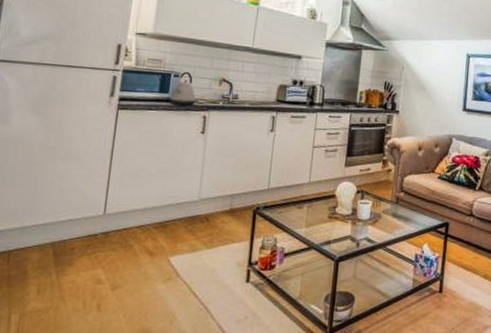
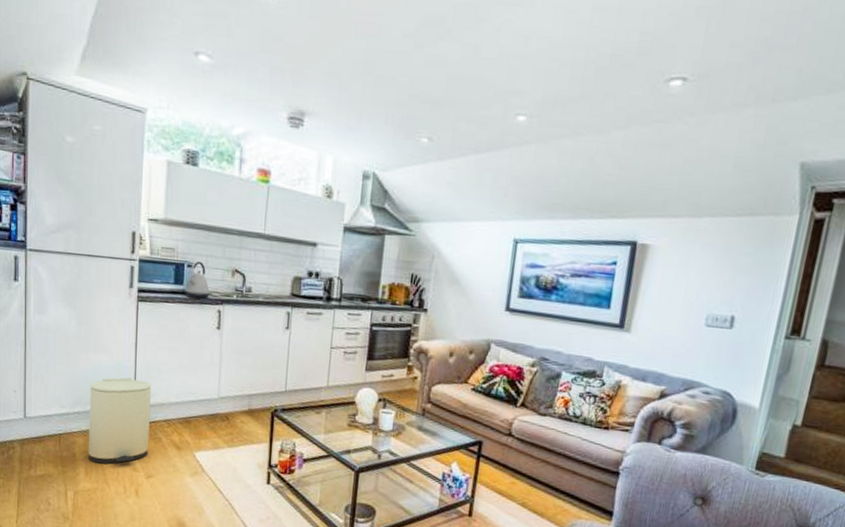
pedal bin: none [43,185,126,279] -> present [88,377,151,465]

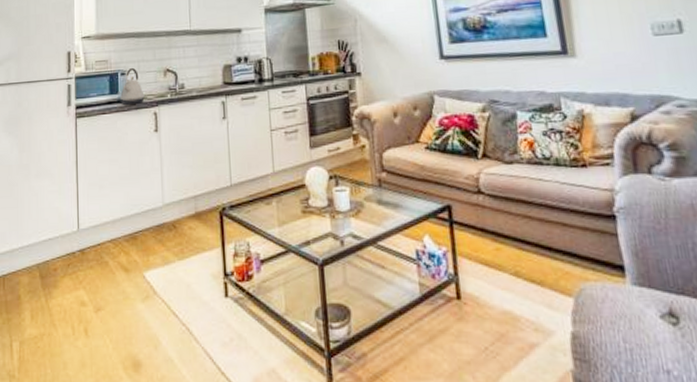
pedal bin: present [88,377,151,465] -> none [32,199,96,303]

